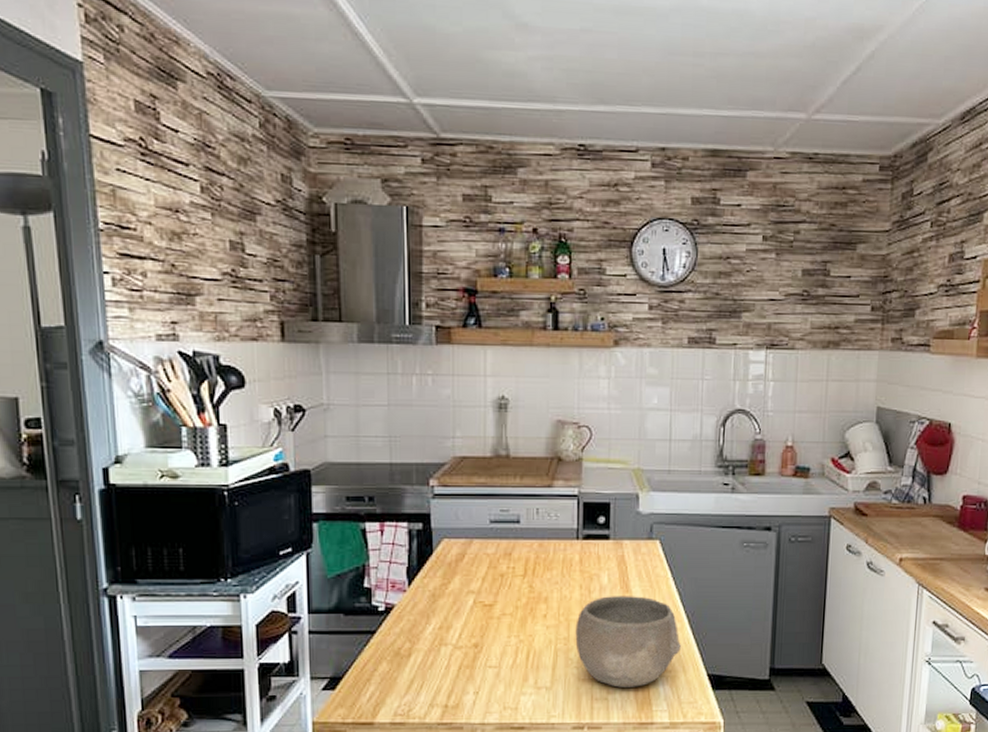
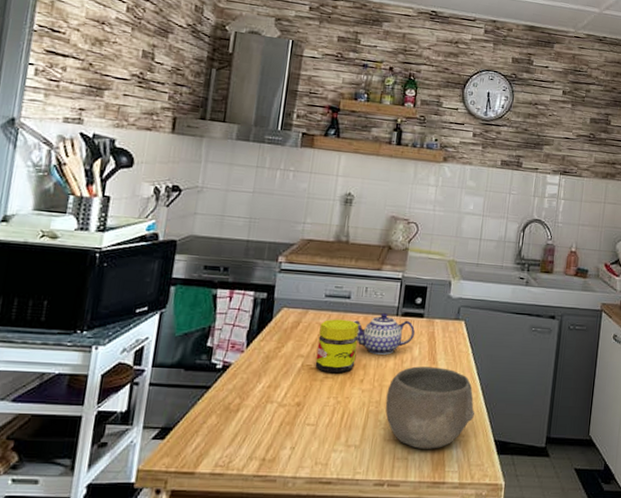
jar: none [489,548,535,609] -> present [315,319,359,374]
teapot: none [526,536,600,585] -> present [353,312,415,355]

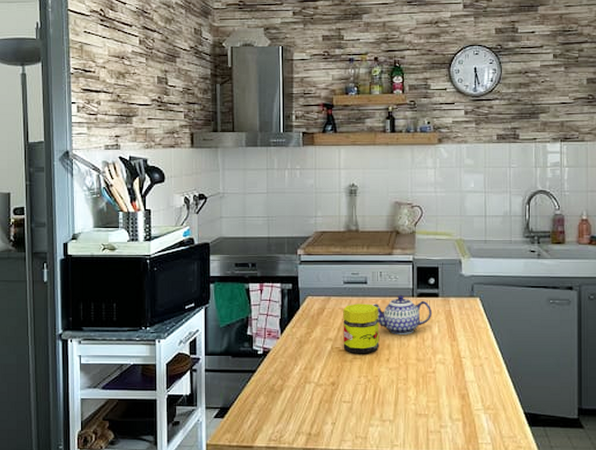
bowl: present [385,366,475,449] -> none [413,344,500,422]

